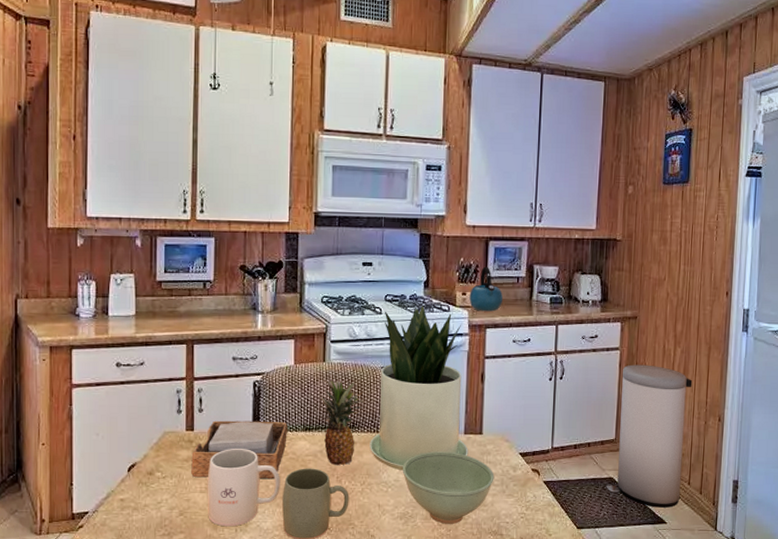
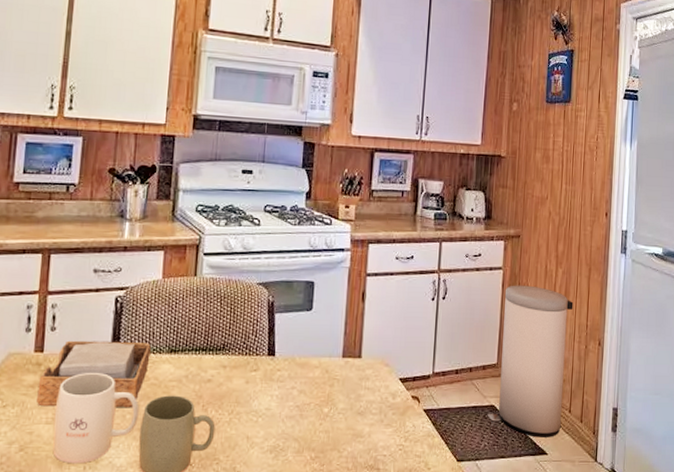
fruit: present [320,380,365,466] -> none [189,296,238,393]
planter: present [370,306,469,471] -> none [240,218,346,398]
bowl: present [402,451,495,524] -> none [274,377,373,458]
kettle: present [469,266,504,312] -> none [352,178,388,226]

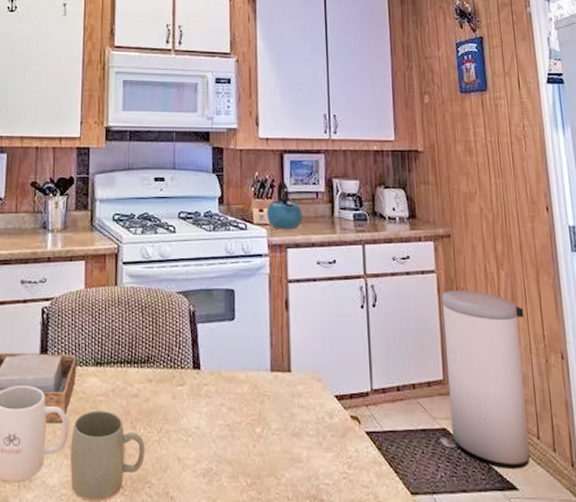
kettle: none [352,178,388,226] -> present [267,181,303,230]

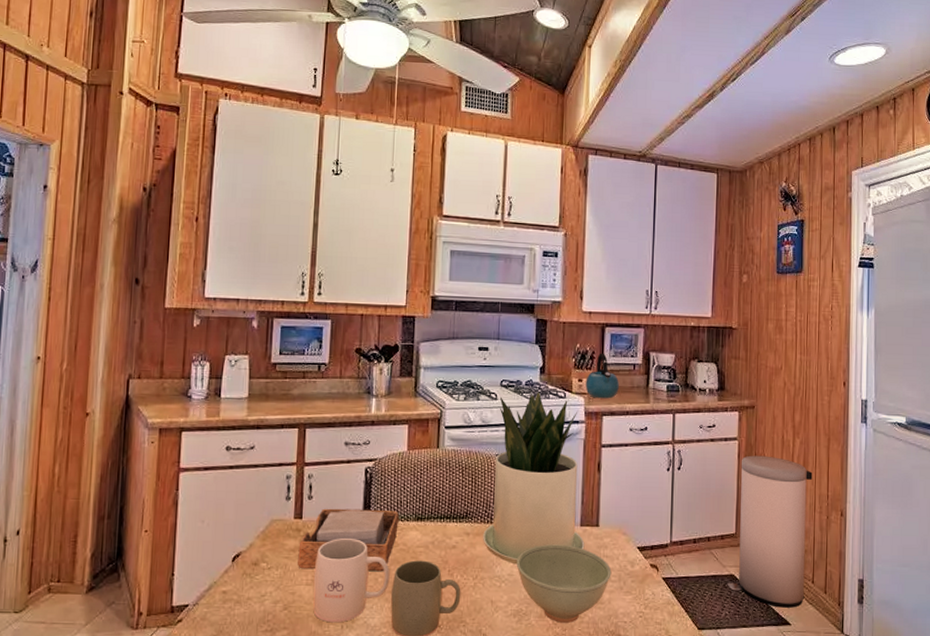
planter: none [166,223,277,416] -> present [483,392,585,565]
bowl: none [203,392,308,485] -> present [516,544,612,623]

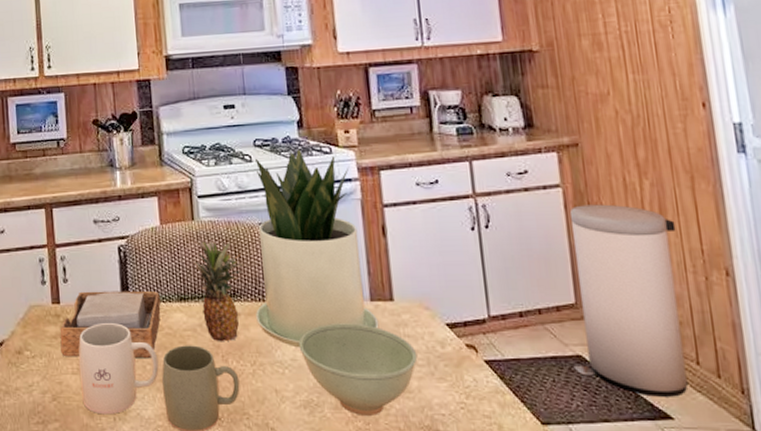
fruit: none [433,467,479,558] -> present [193,241,245,342]
kettle: present [585,353,620,399] -> none [353,97,397,151]

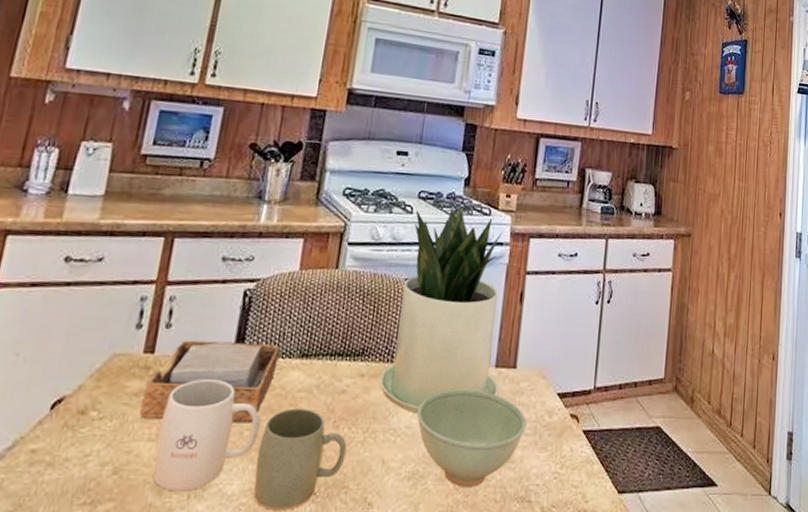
fruit: present [193,241,245,342] -> none [323,292,381,406]
pedal bin: present [570,204,688,397] -> none [652,289,746,466]

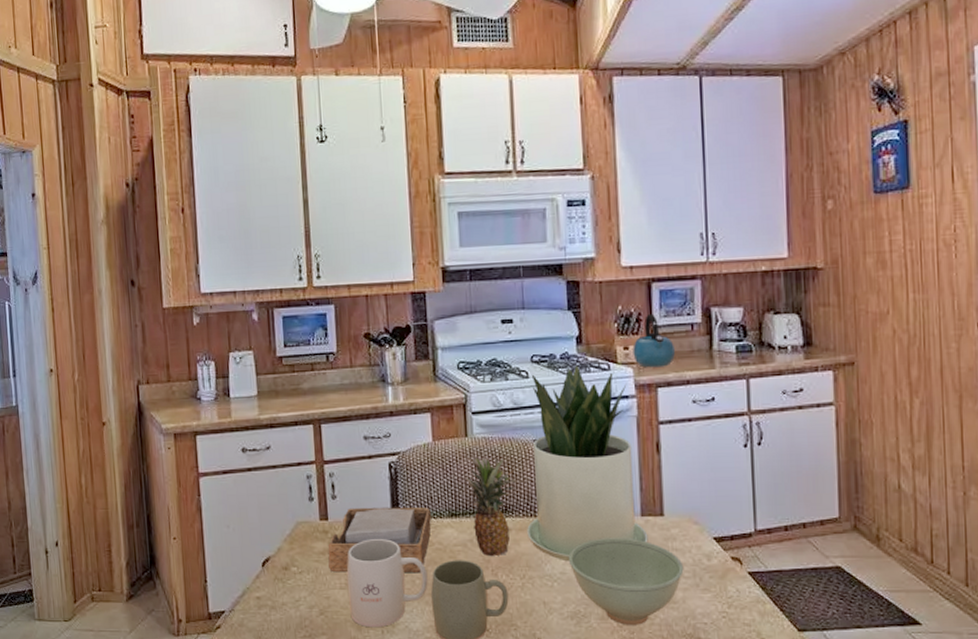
fruit: none [323,292,381,406] -> present [465,457,517,557]
kettle: none [513,166,551,219] -> present [632,313,676,368]

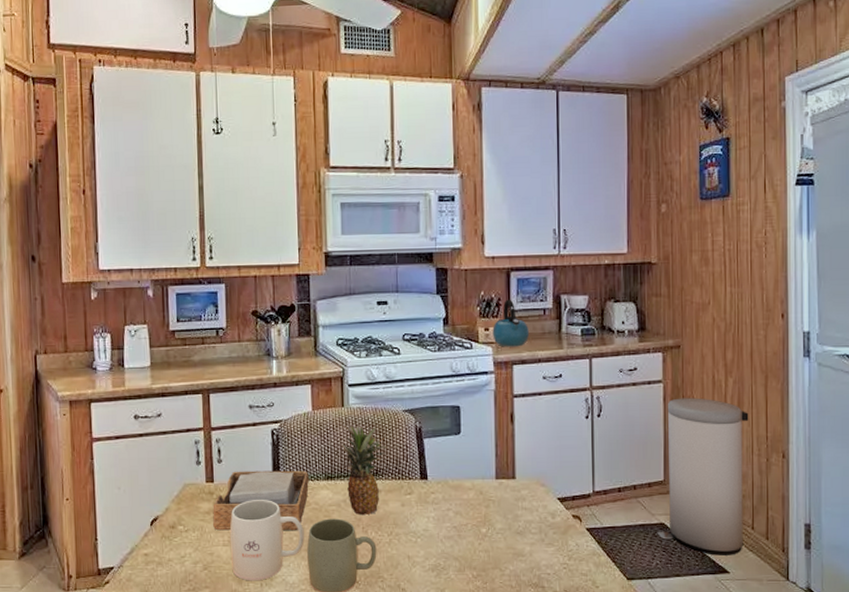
planter: present [527,365,648,562] -> none [395,344,502,520]
bowl: present [568,538,684,625] -> none [431,498,532,576]
pedal bin: none [832,422,940,604] -> present [657,398,749,555]

